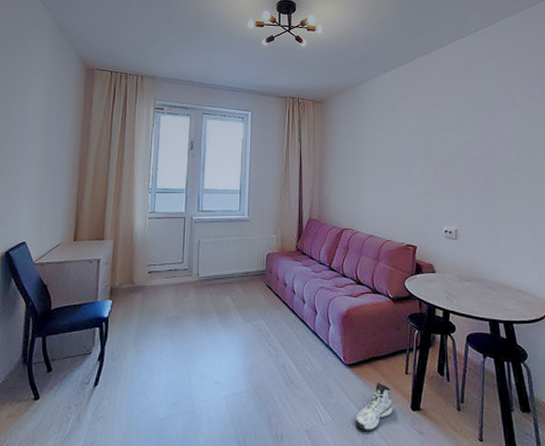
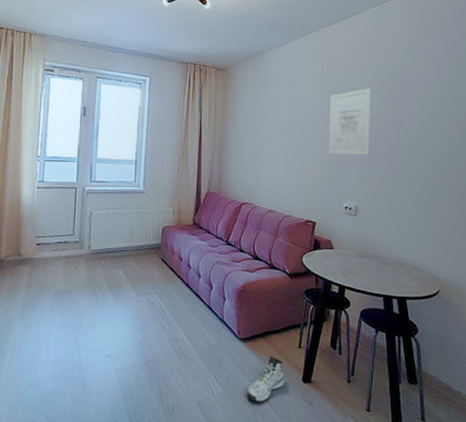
wall art: none [424,114,467,179] -> present [329,87,372,155]

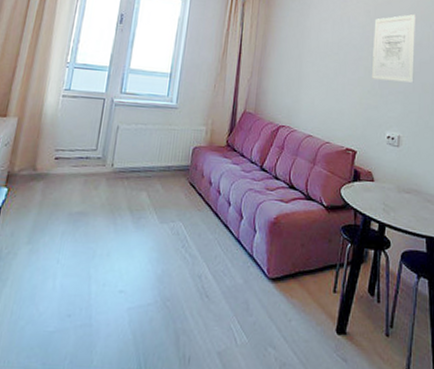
sneaker: present [246,356,285,403] -> none [273,301,316,357]

